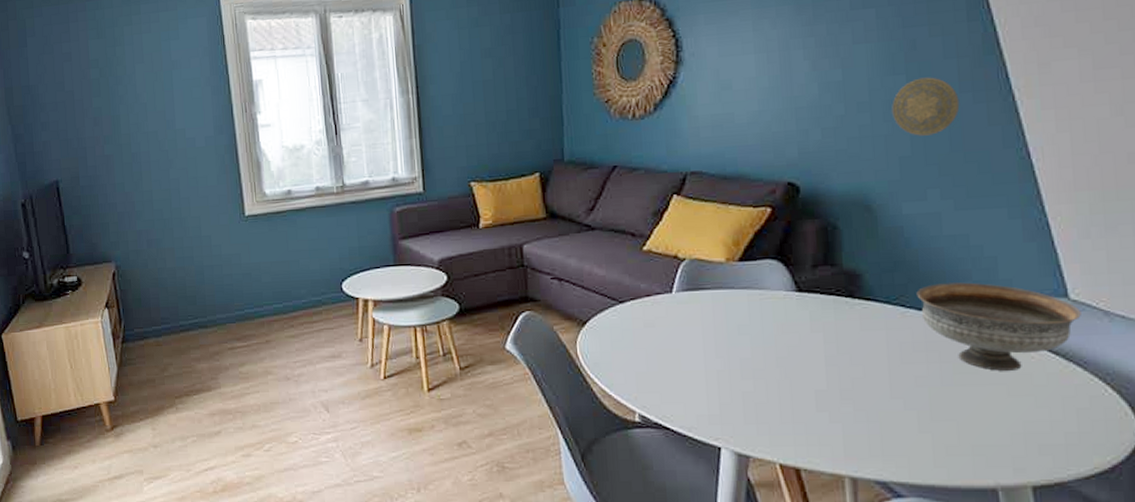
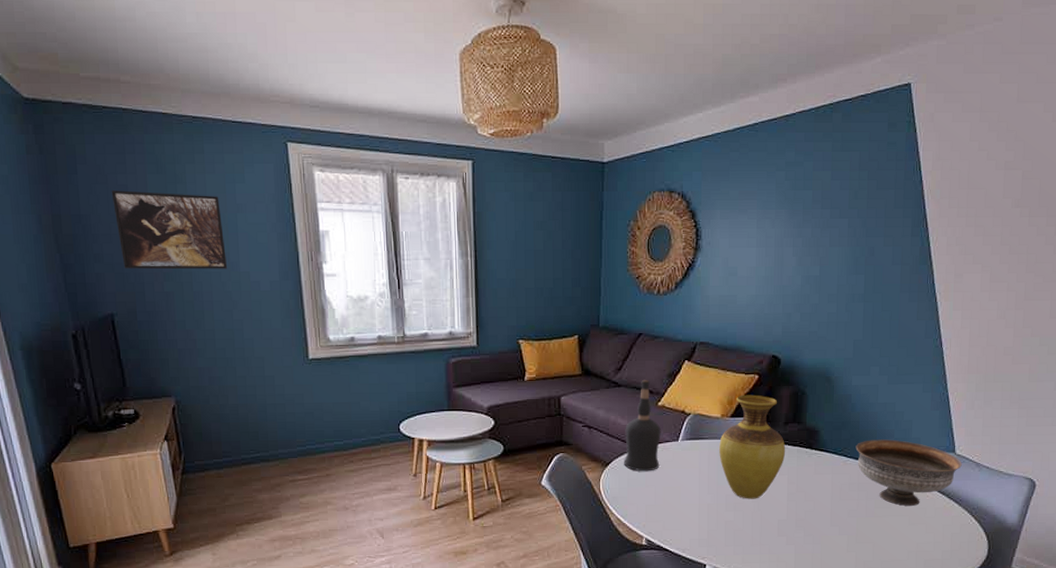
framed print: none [56,55,164,135] -> present [111,190,228,270]
liquor bottle: none [603,221,651,331] -> present [624,380,661,472]
vase: none [726,232,818,364] -> present [719,394,786,499]
decorative plate: present [892,77,960,136] -> none [852,278,900,325]

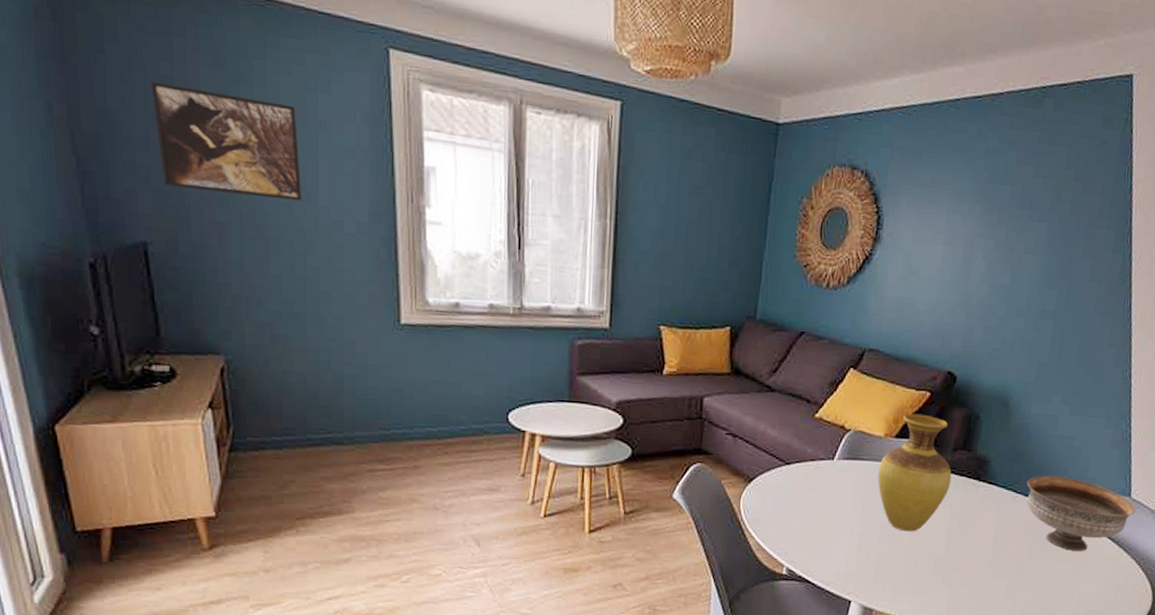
liquor bottle: present [624,380,661,472] -> none [770,387,816,492]

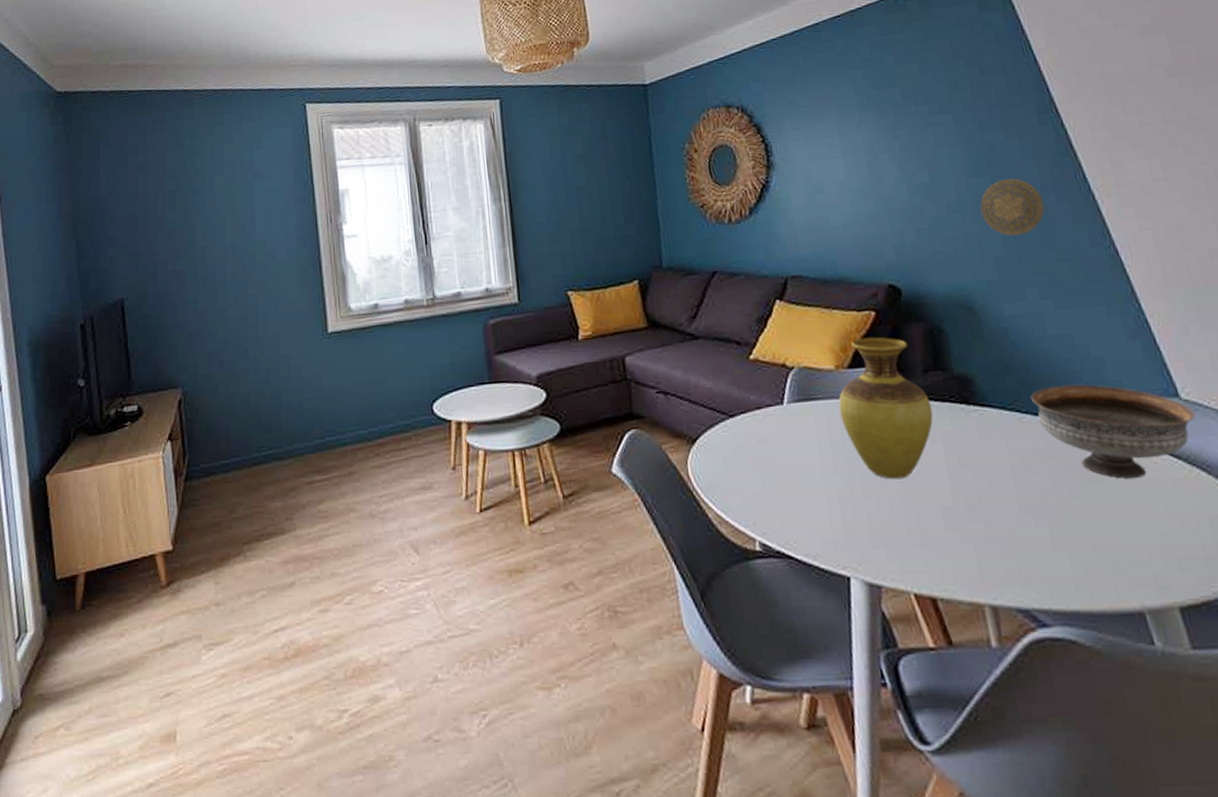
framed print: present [150,82,303,201] -> none [130,165,243,250]
decorative plate: none [1040,295,1093,348] -> present [980,178,1045,236]

